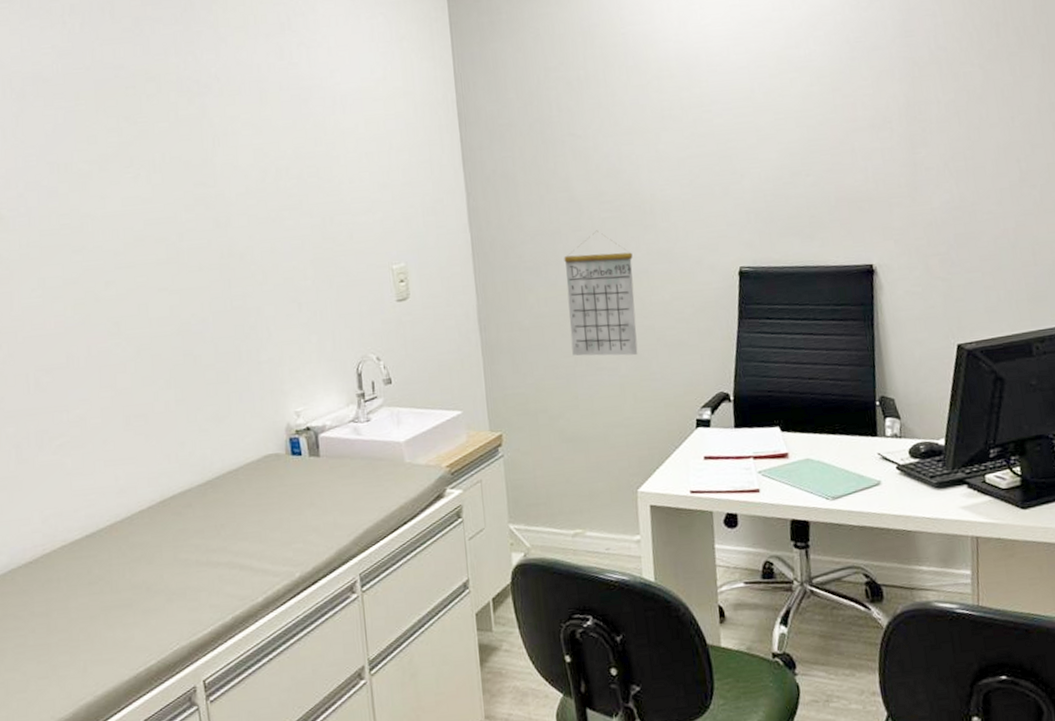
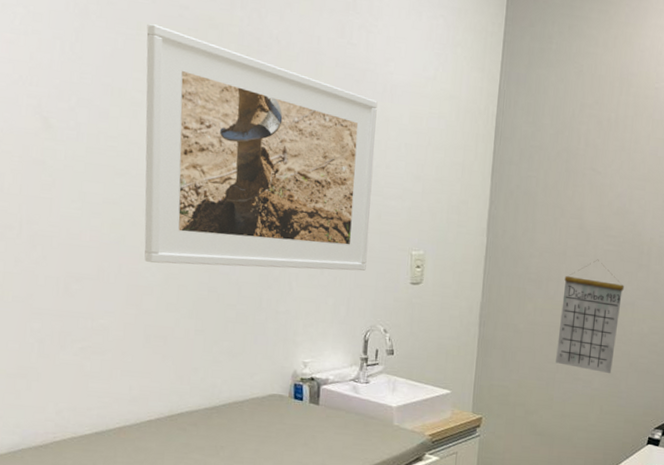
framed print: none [84,91,346,338] -> present [144,23,378,271]

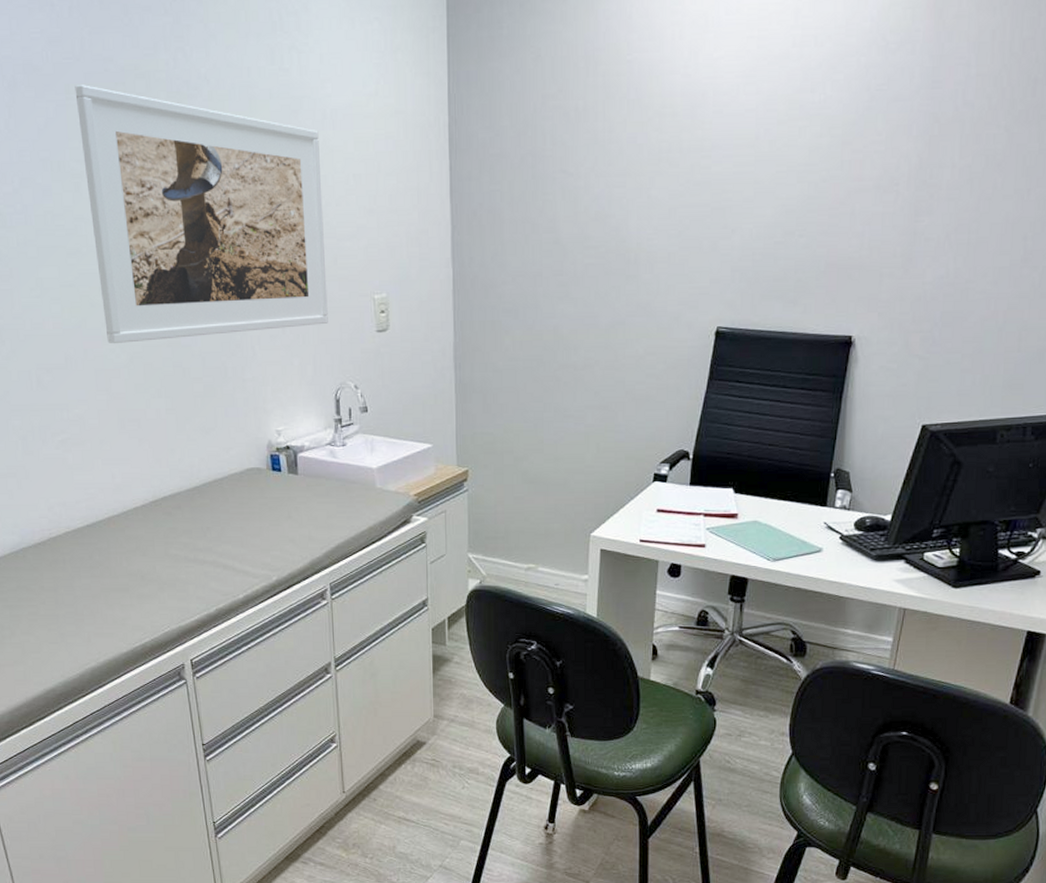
calendar: present [556,259,624,374] -> none [542,276,611,407]

